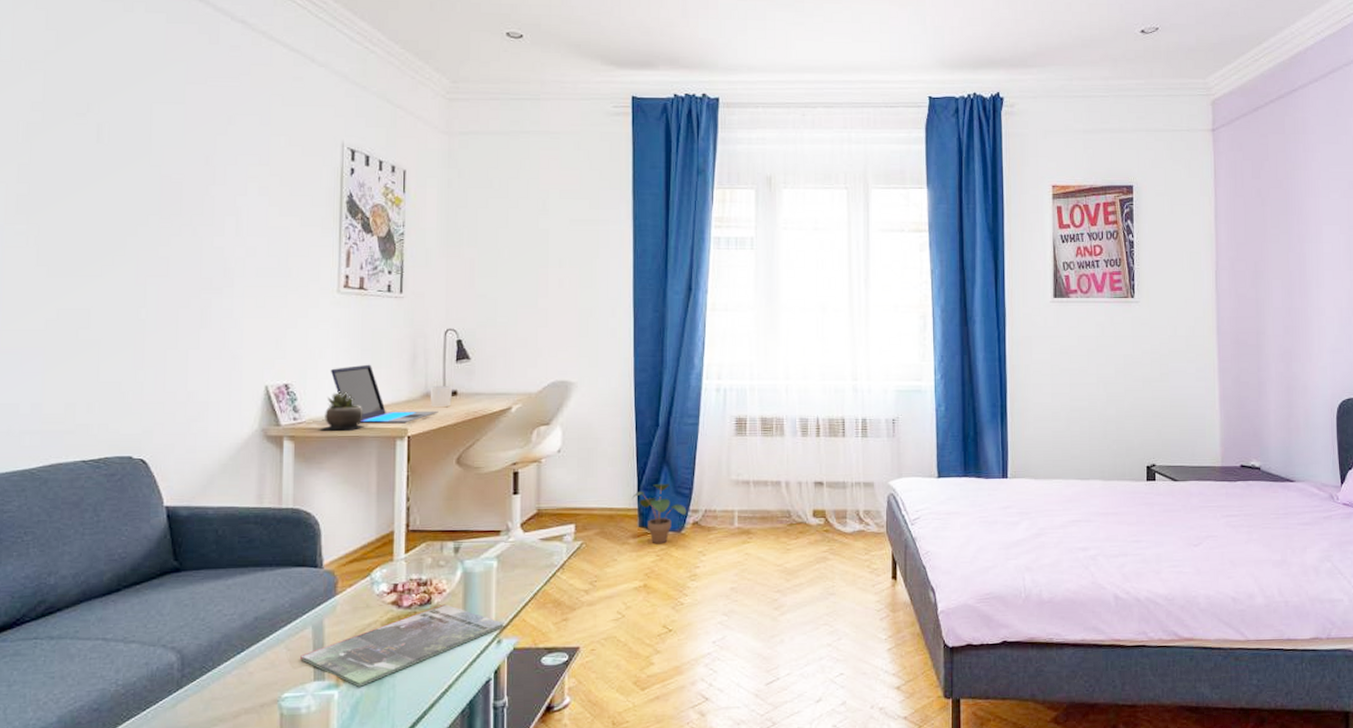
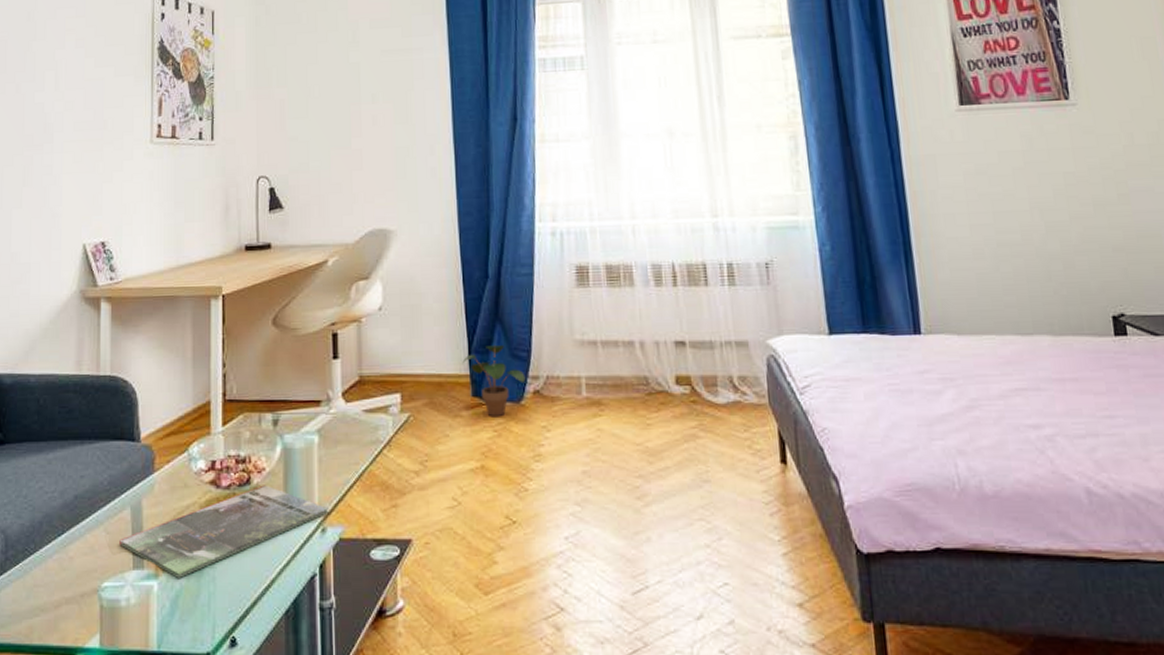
succulent plant: present [318,391,369,431] -> none [133,247,183,291]
laptop: present [330,364,439,424] -> none [144,217,253,283]
mug: present [430,385,452,408] -> none [243,237,266,263]

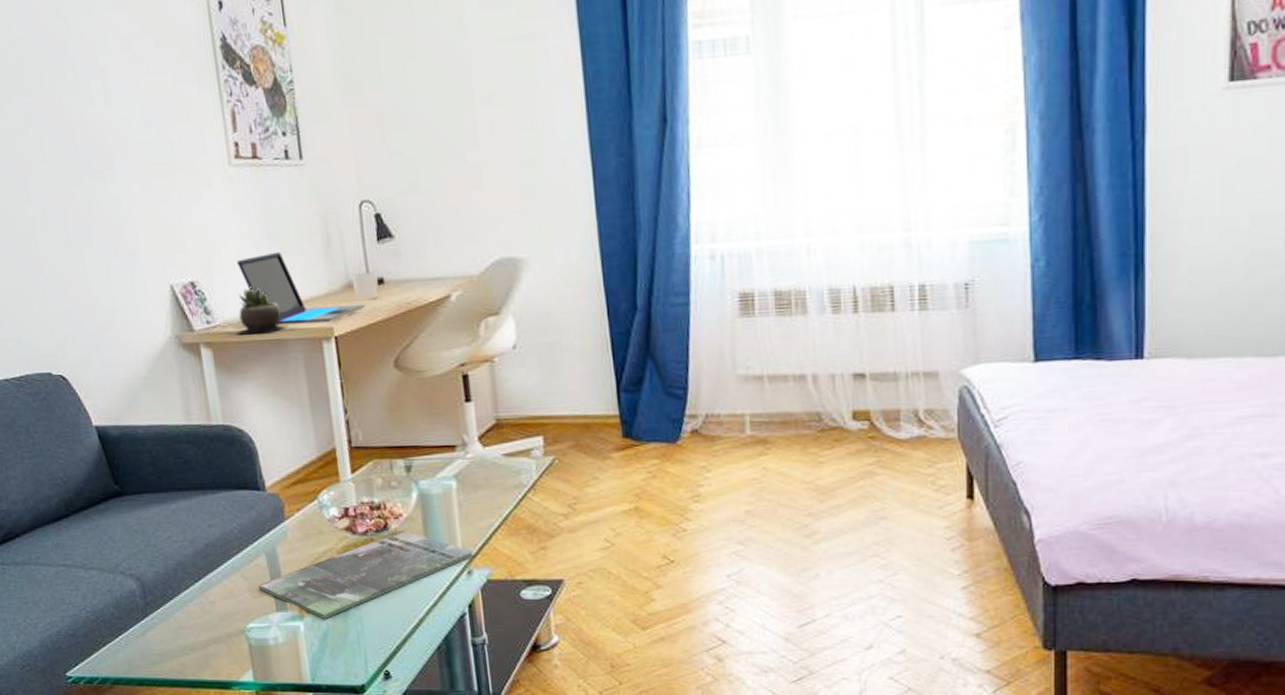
succulent plant: none [133,247,183,291] -> present [234,286,289,335]
laptop: none [144,217,253,283] -> present [236,251,366,325]
mug: none [243,237,266,263] -> present [351,271,379,301]
potted plant: present [462,344,526,417] -> none [610,382,682,459]

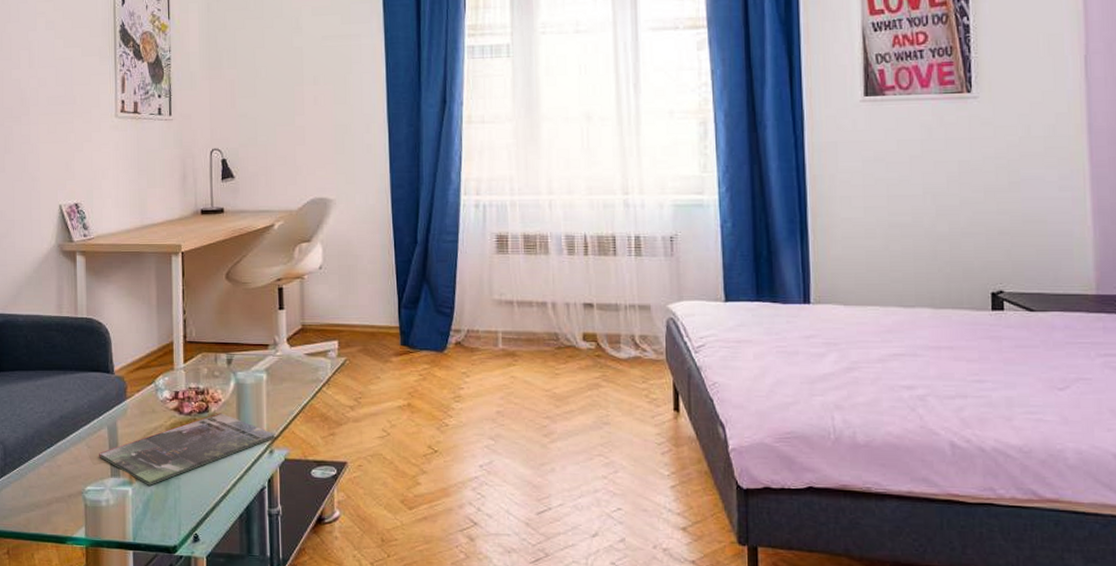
succulent plant: present [234,286,289,335] -> none [104,209,147,247]
laptop: present [236,251,366,325] -> none [112,184,208,240]
mug: present [351,271,379,301] -> none [199,203,219,225]

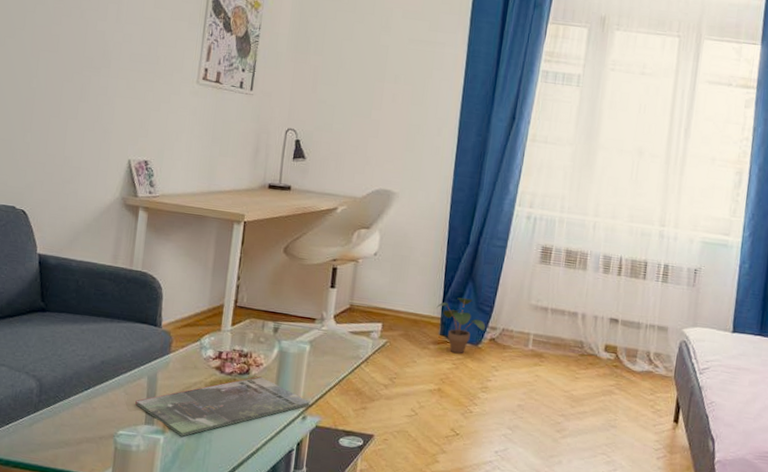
potted plant: none [392,301,449,364] -> present [436,297,486,354]

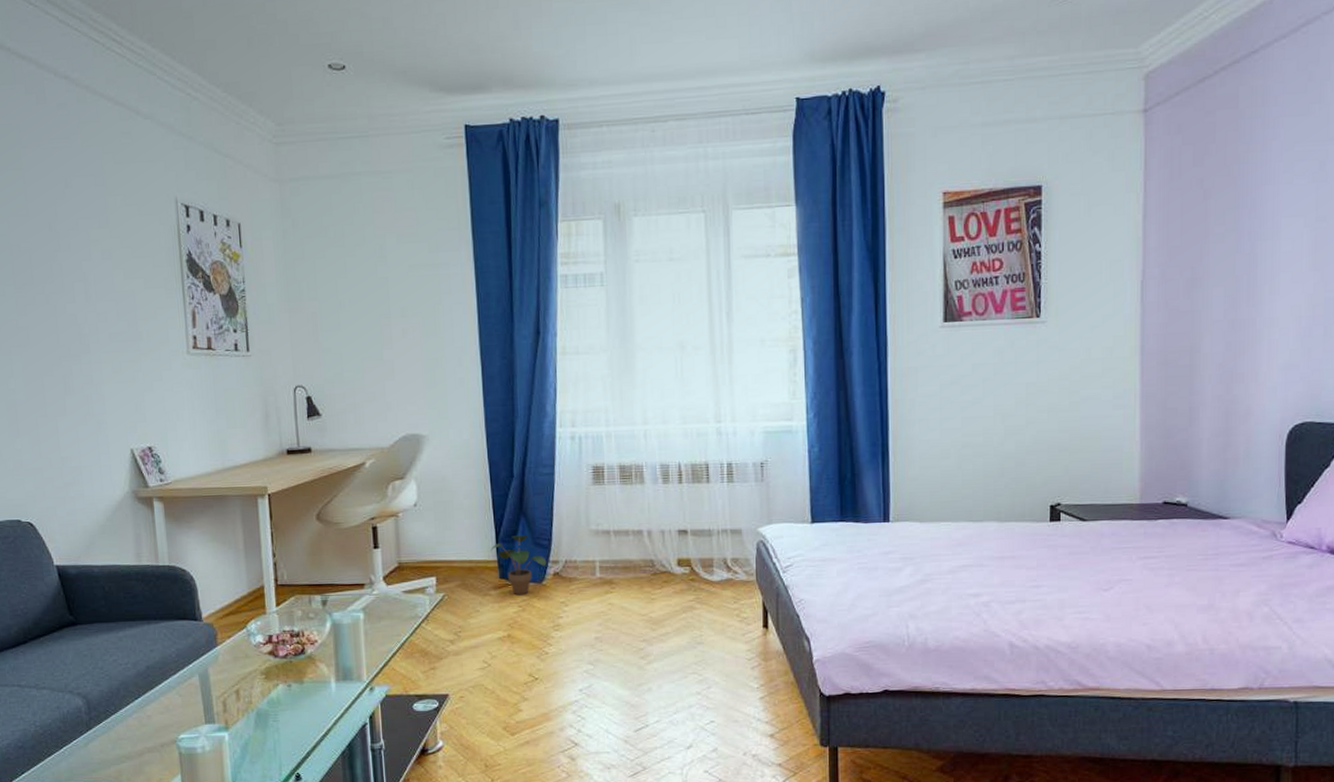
magazine: present [135,376,311,437] -> none [191,654,376,730]

